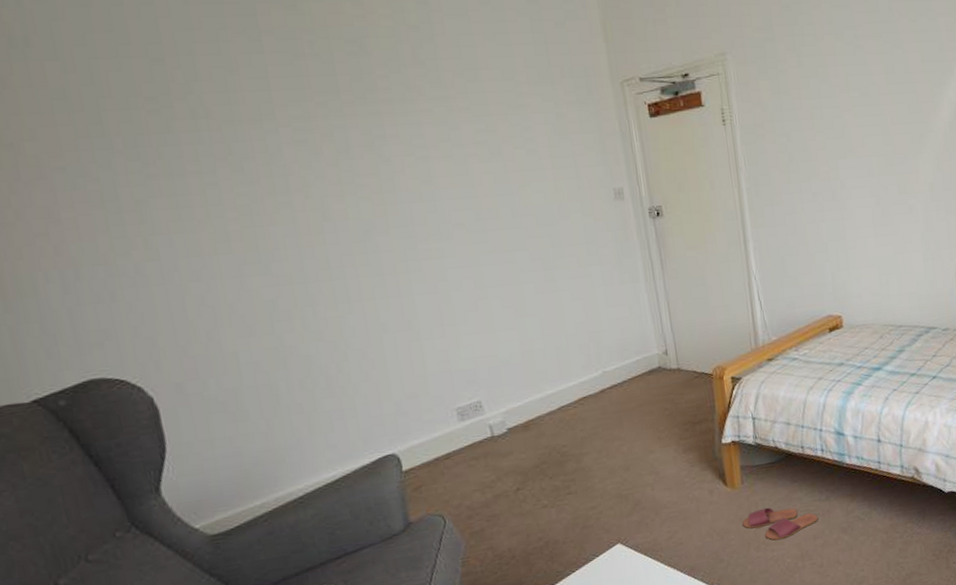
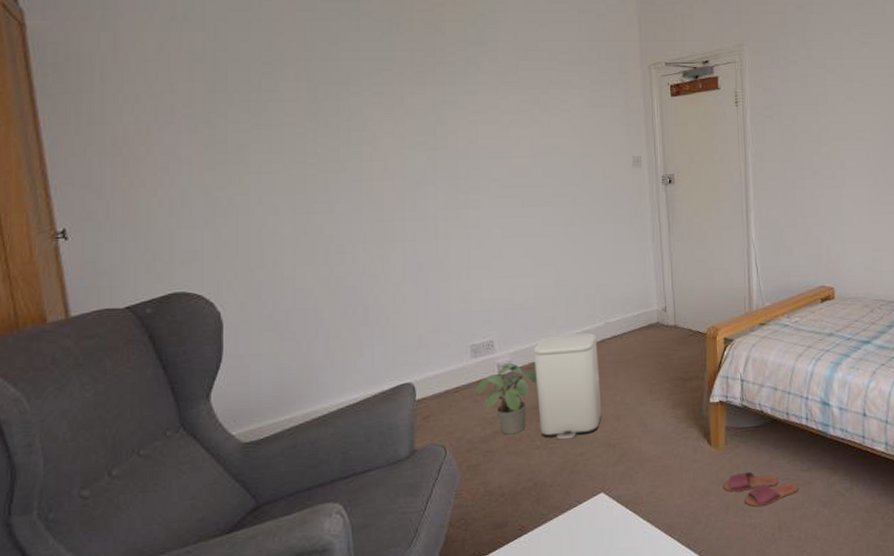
potted plant: none [468,420,536,497] -> present [476,362,538,435]
pedal bin: none [527,384,610,497] -> present [533,333,602,440]

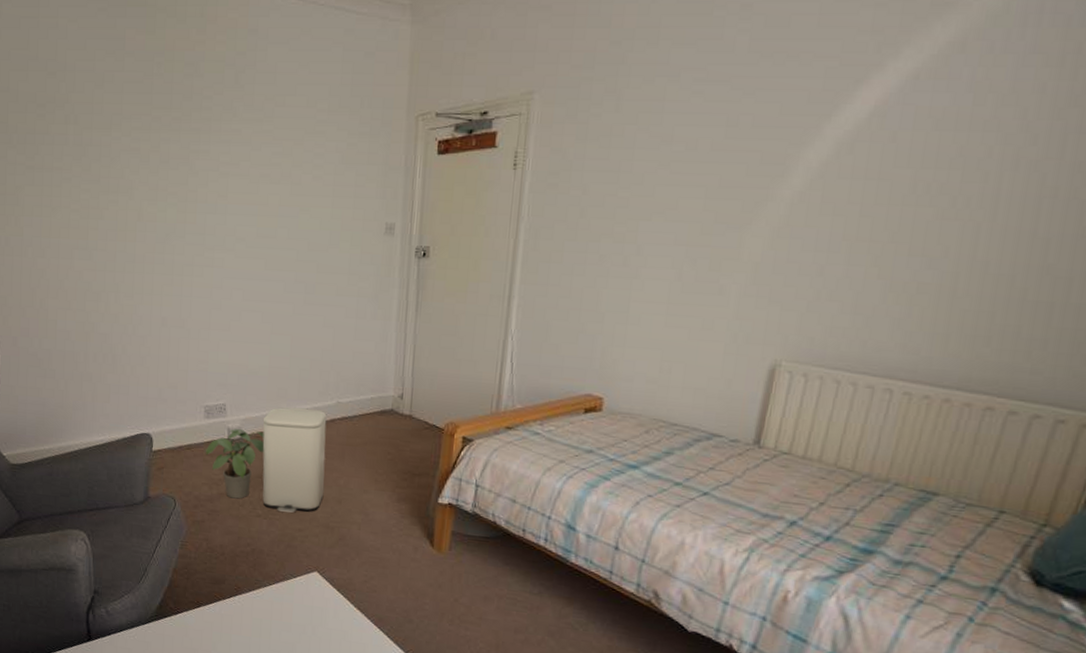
slippers: present [723,471,799,507] -> none [440,581,525,621]

